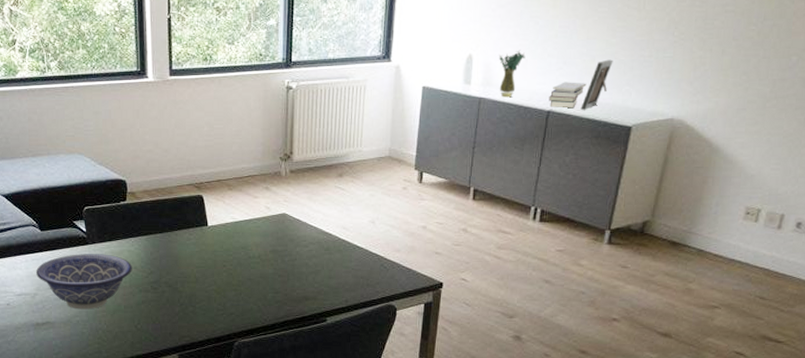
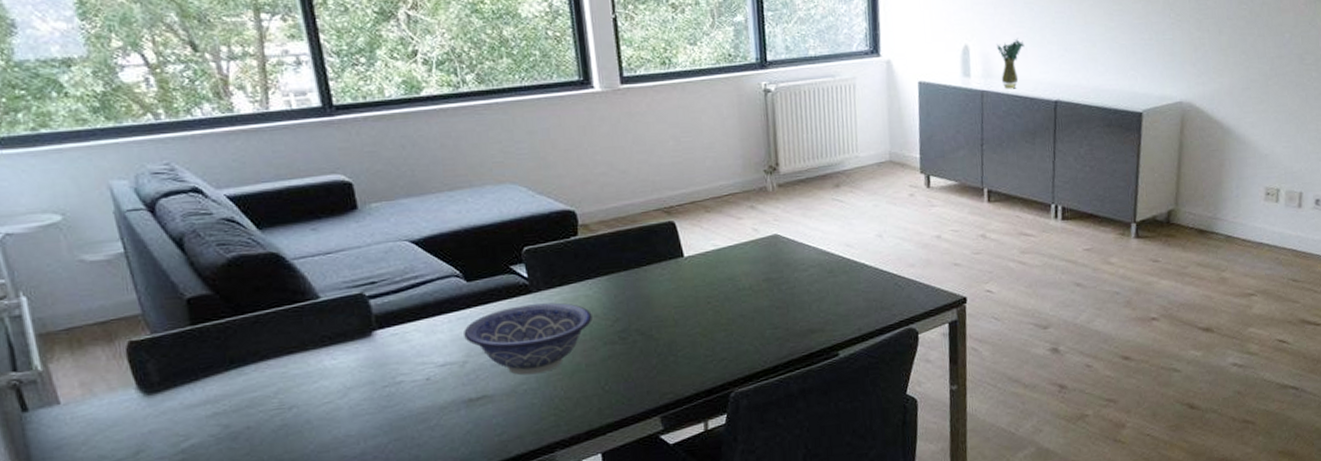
books: present [549,82,587,109] -> none [1054,69,1091,97]
picture frame: present [581,59,613,111] -> none [1088,44,1115,99]

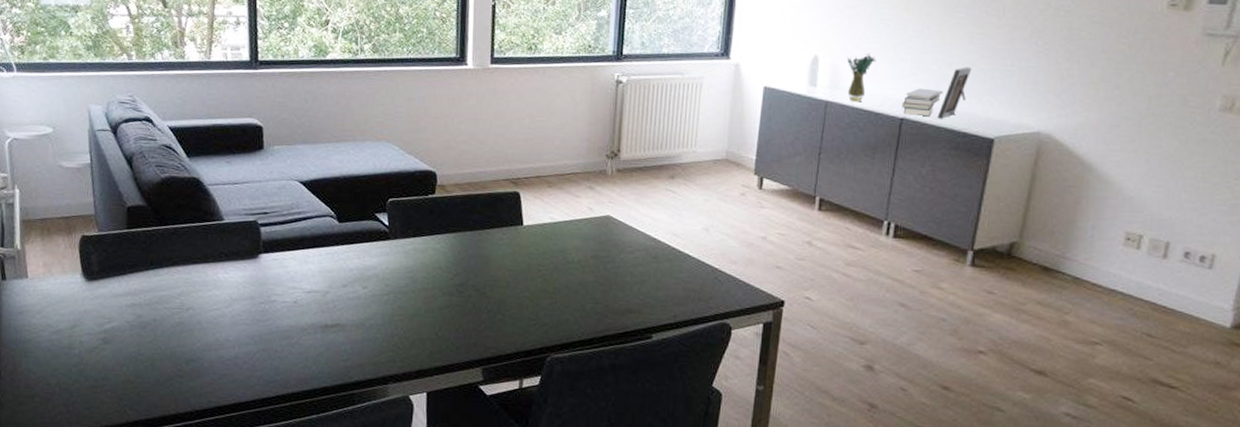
decorative bowl: present [464,302,593,375] -> none [329,249,437,312]
books: none [1054,69,1091,97] -> present [902,88,943,117]
picture frame: none [1088,44,1115,99] -> present [937,67,972,120]

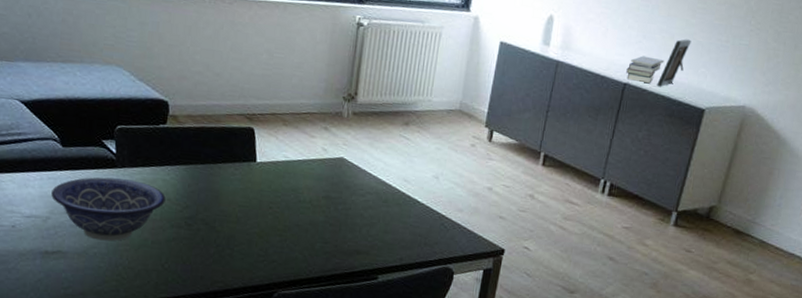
decorative bowl: none [329,249,437,312] -> present [51,177,166,241]
vase: present [847,53,876,103] -> none [577,17,607,65]

